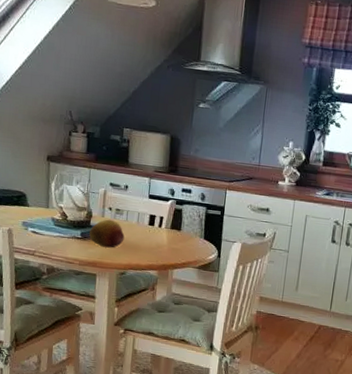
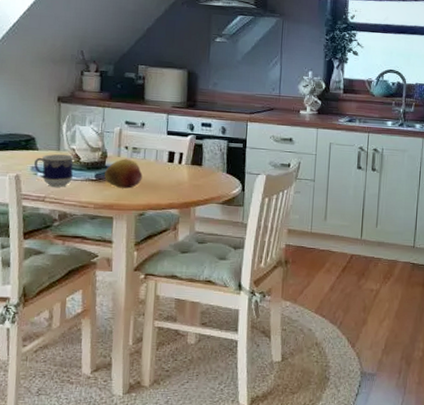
cup: none [24,211,62,243] -> present [33,153,74,187]

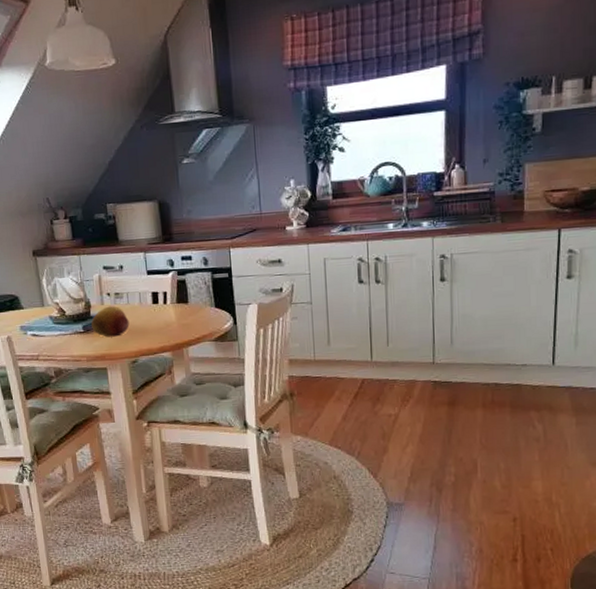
cup: present [33,153,74,187] -> none [21,309,61,344]

